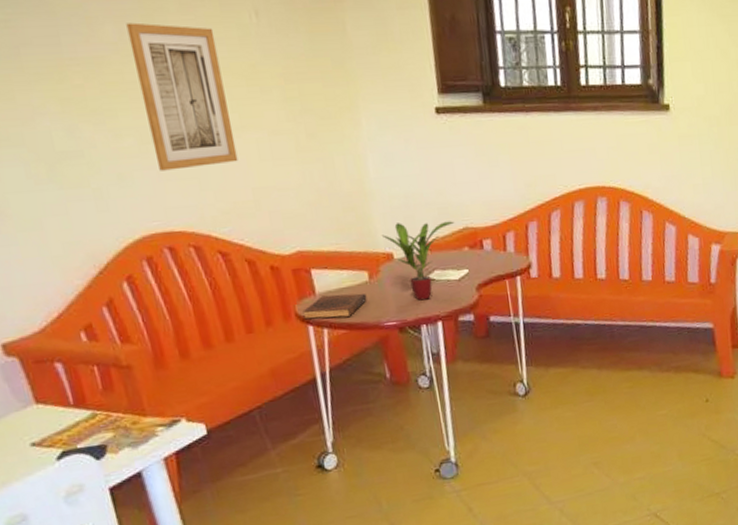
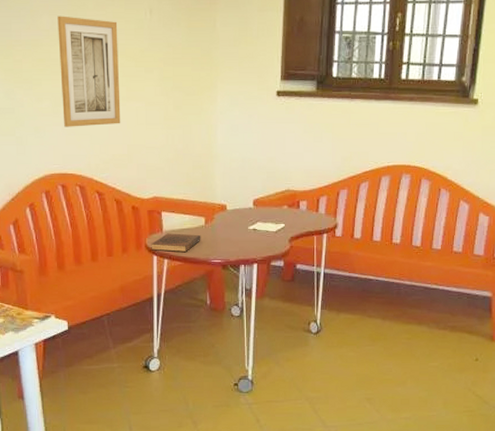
potted plant: present [381,221,455,301] -> none [219,181,279,245]

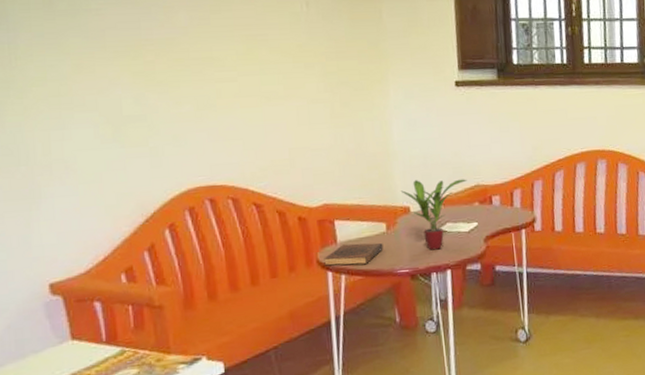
wall art: present [57,16,121,127] -> none [197,11,279,133]
potted plant: none [219,181,279,245] -> present [400,179,467,250]

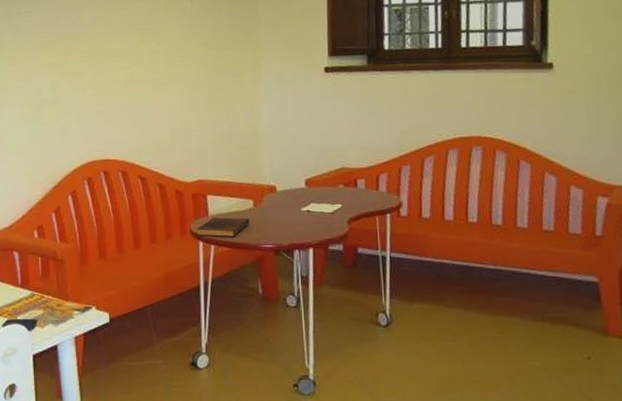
potted plant: present [400,179,467,250] -> none [267,161,333,228]

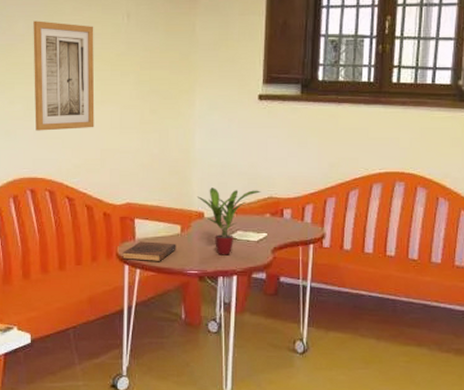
wall art: none [101,10,163,114] -> present [33,21,95,131]
potted plant: none [267,161,333,228] -> present [196,188,261,255]

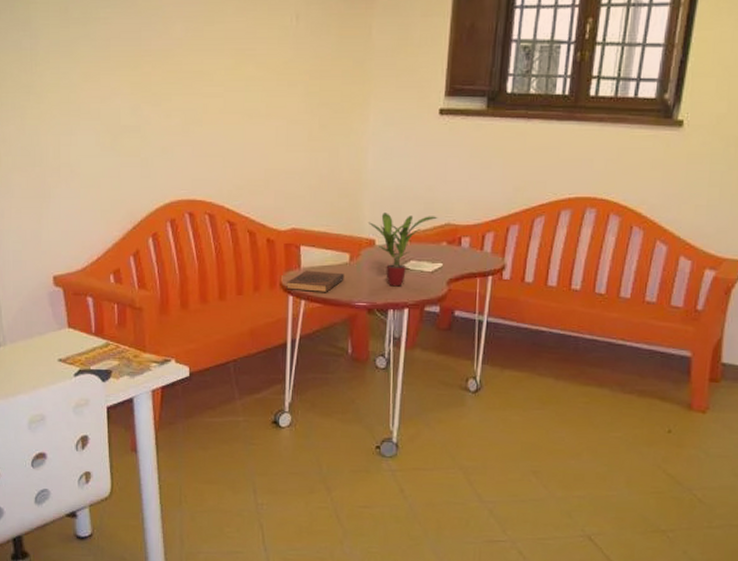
wall art: present [33,21,95,131] -> none [192,22,259,148]

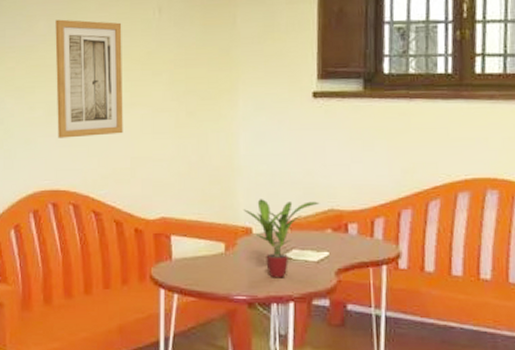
wall art: none [192,22,259,148] -> present [55,19,123,138]
book: present [286,270,345,292] -> none [157,262,220,285]

